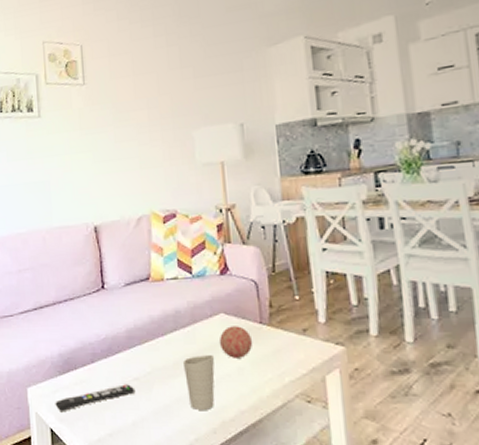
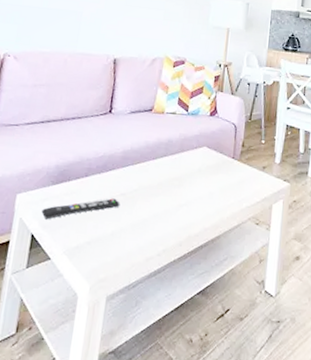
cup: present [182,355,215,410] -> none [164,179,192,226]
decorative ball: present [220,326,253,358] -> none [199,158,225,185]

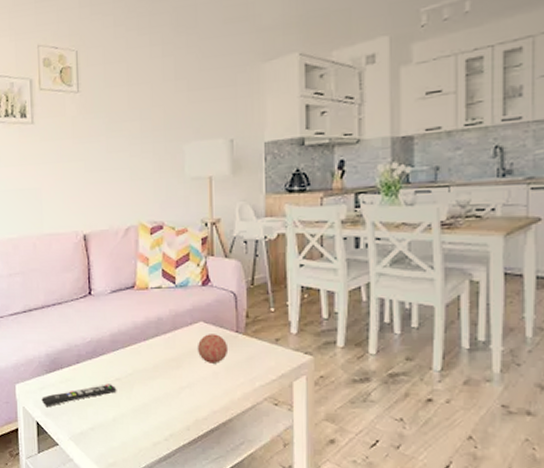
decorative ball: none [199,158,225,185] -> present [198,334,229,363]

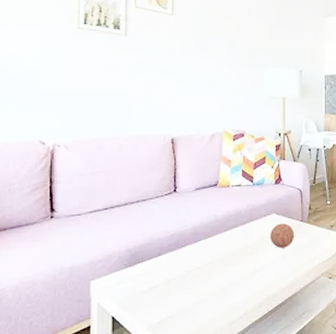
remote control: present [41,384,117,408] -> none [119,272,197,301]

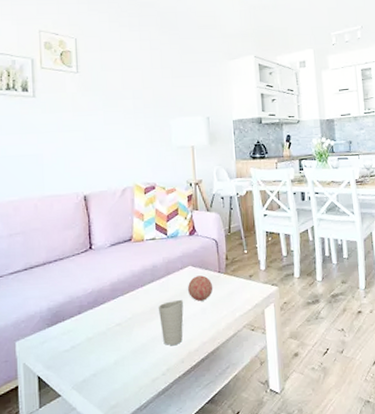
cup: none [239,246,264,290] -> present [158,300,184,345]

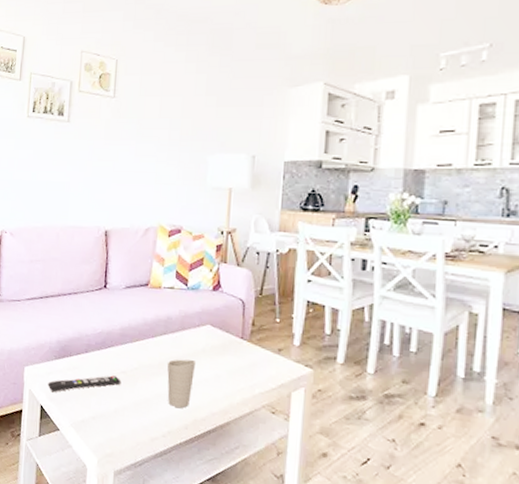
remote control: none [43,329,118,361] -> present [47,375,122,393]
decorative ball: present [188,275,213,301] -> none [203,337,233,367]

